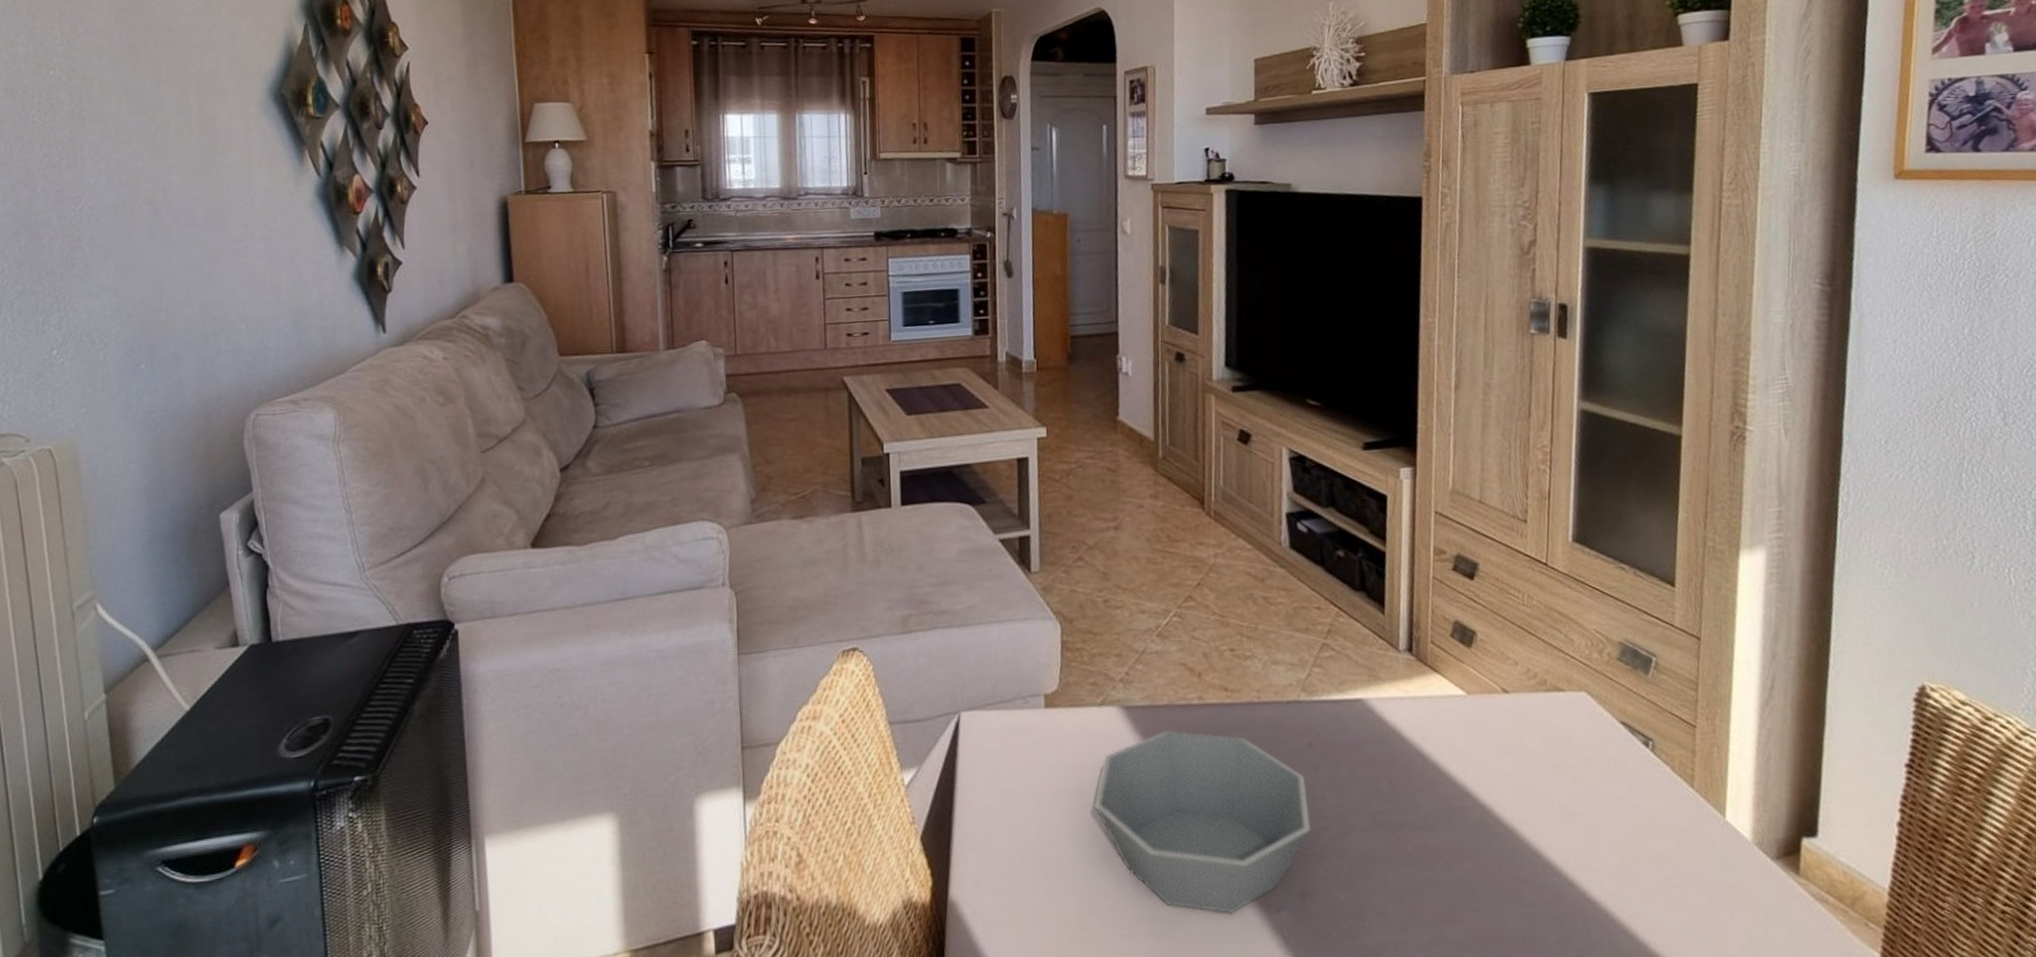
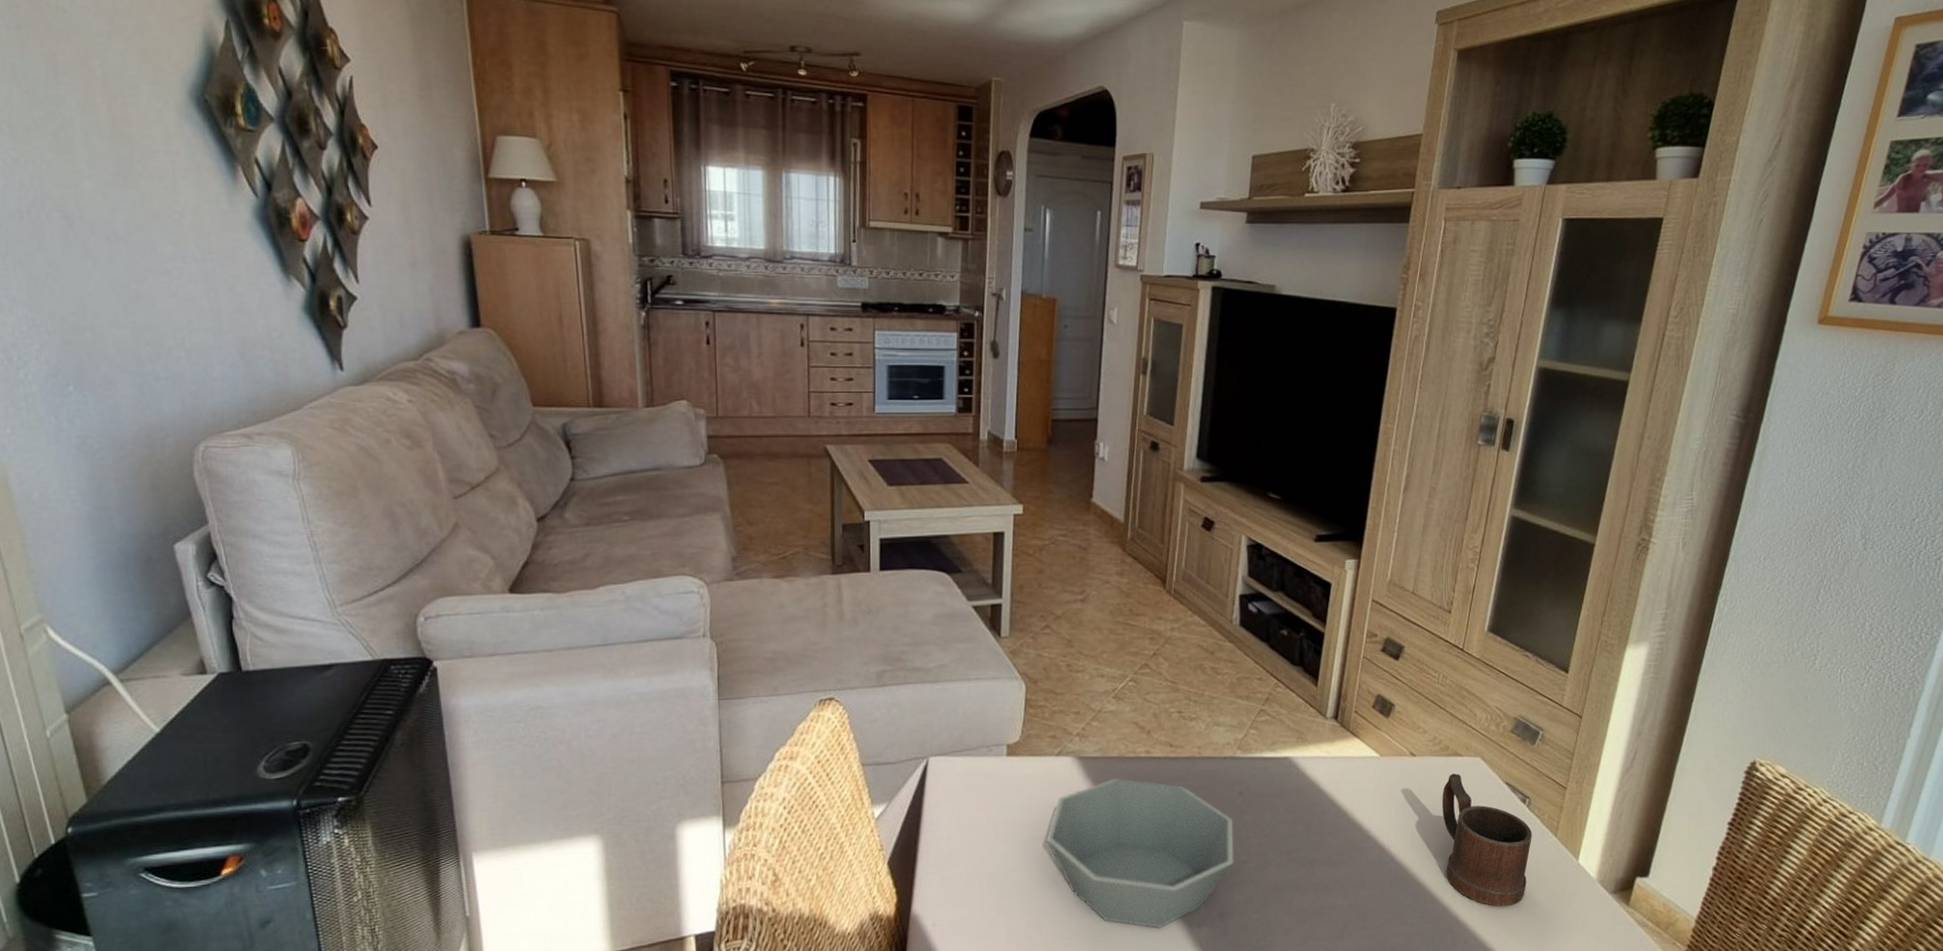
mug: none [1546,712,1667,879] -> present [1442,773,1532,907]

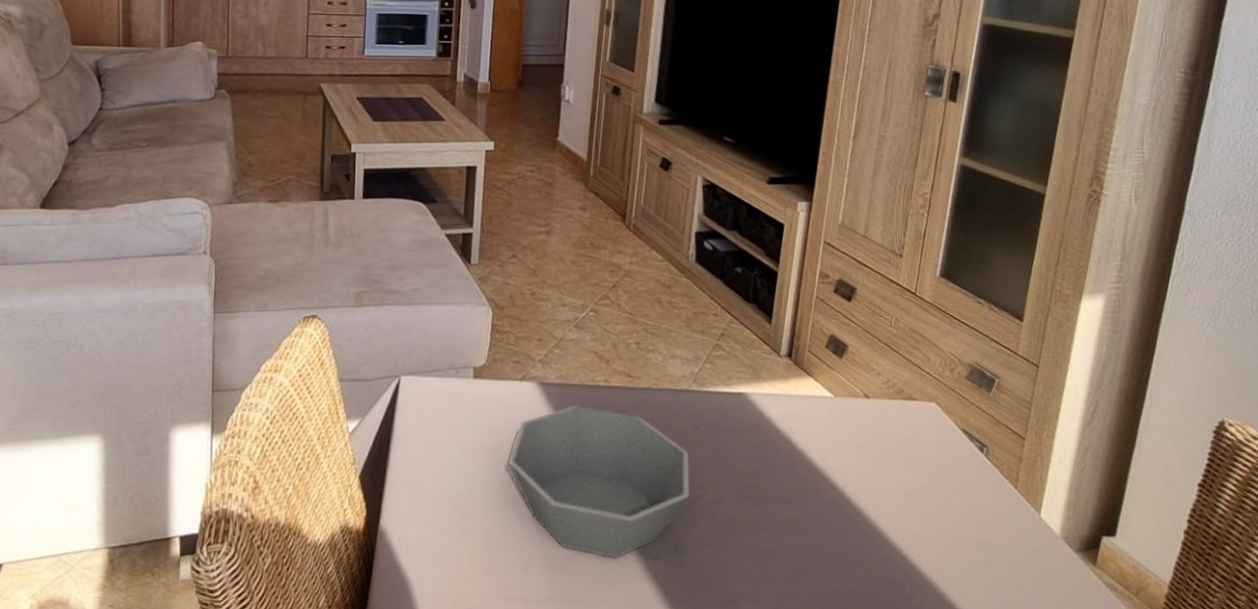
mug: present [1442,773,1532,907] -> none [897,417,991,559]

